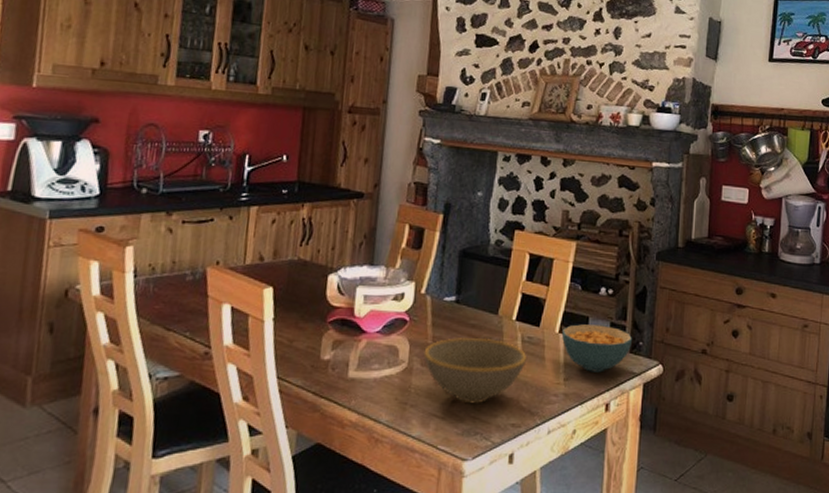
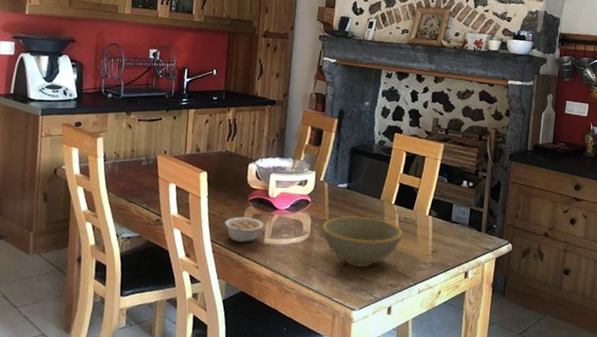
legume: none [295,344,348,378] -> present [224,216,264,243]
cereal bowl: present [561,324,633,373] -> none [431,209,488,248]

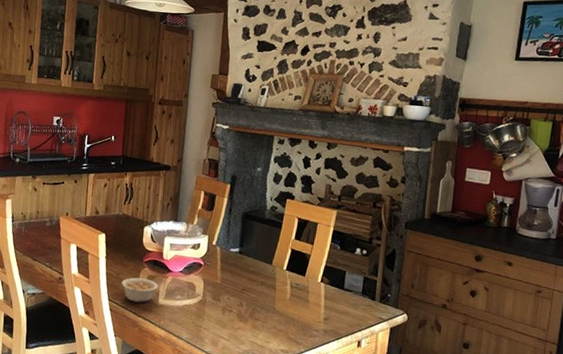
bowl: present [322,216,403,268] -> none [214,280,295,332]

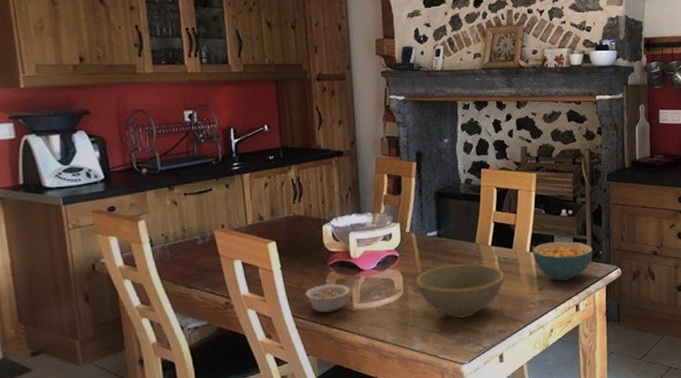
bowl: none [214,280,295,332] -> present [416,263,505,319]
cereal bowl: none [323,276,383,316] -> present [532,241,594,281]

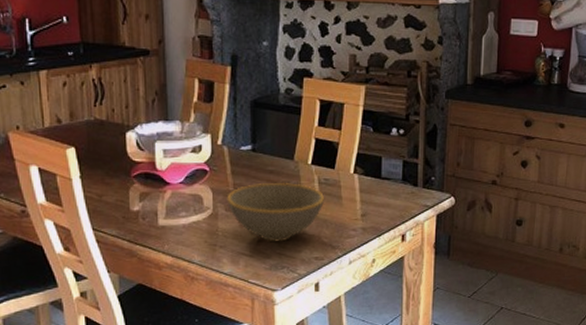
legume: present [305,284,351,313] -> none [106,197,156,228]
cereal bowl: present [532,241,594,281] -> none [356,164,425,208]

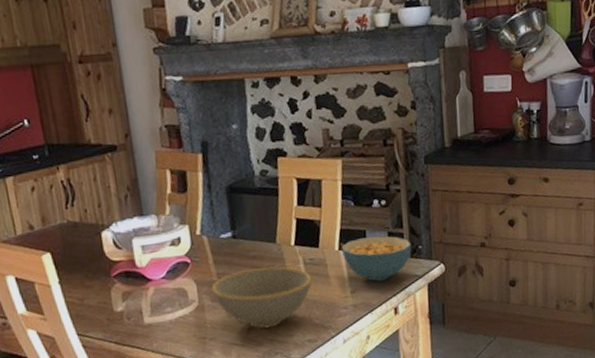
cereal bowl: none [356,164,425,208] -> present [341,236,412,282]

